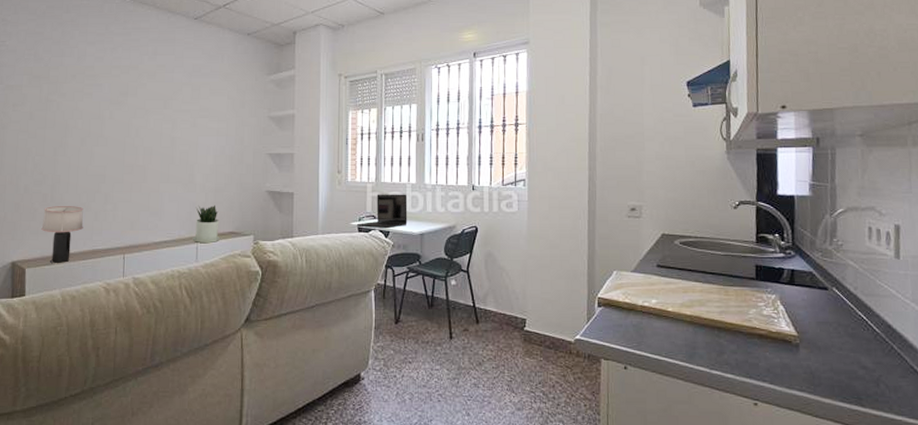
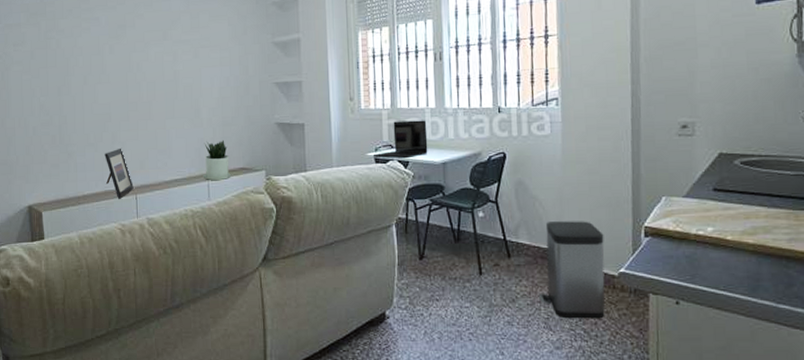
table lamp: present [41,205,84,263] -> none [53,146,94,205]
picture frame: none [95,208,122,259] -> present [104,147,134,200]
pedal bin: none [503,291,563,382] -> present [539,221,605,319]

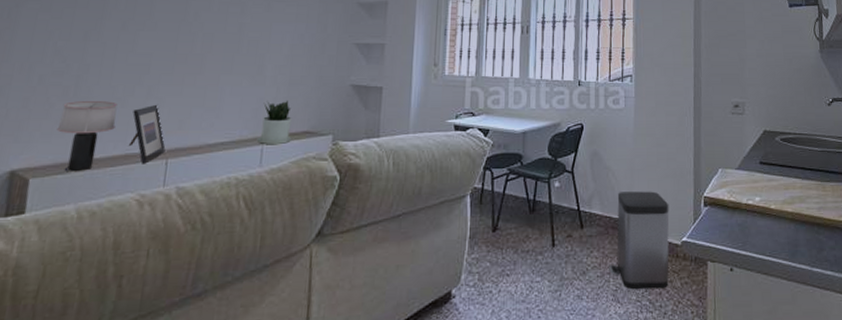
table lamp: none [53,146,94,205] -> present [56,100,118,171]
laptop: present [372,120,428,159] -> none [452,89,510,127]

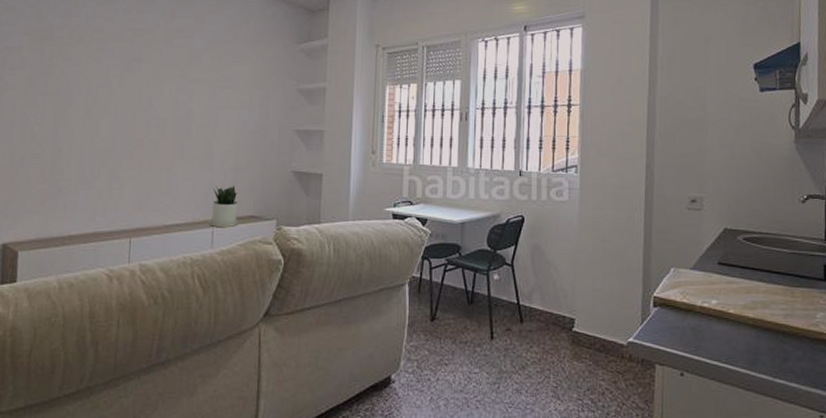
table lamp: present [56,100,118,171] -> none [37,181,86,246]
picture frame: present [129,104,166,166] -> none [98,186,129,243]
pedal bin: present [609,191,670,289] -> none [549,287,615,389]

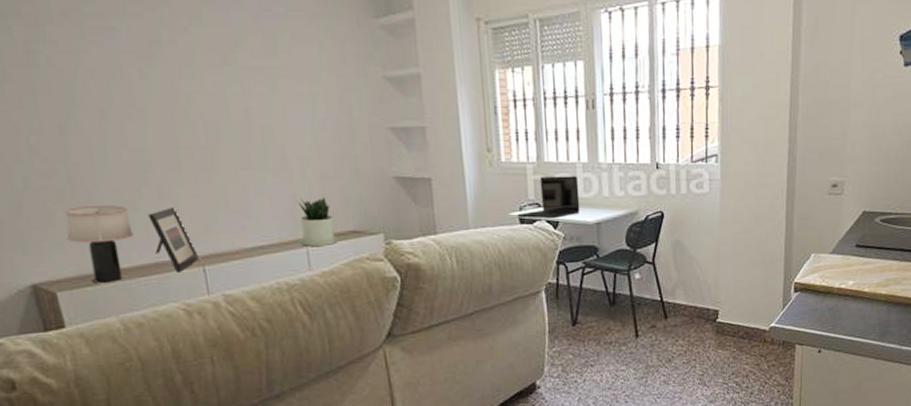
table lamp: none [37,181,86,246] -> present [64,204,134,283]
picture frame: none [98,186,129,243] -> present [148,206,199,274]
laptop: none [391,178,448,216] -> present [516,175,580,219]

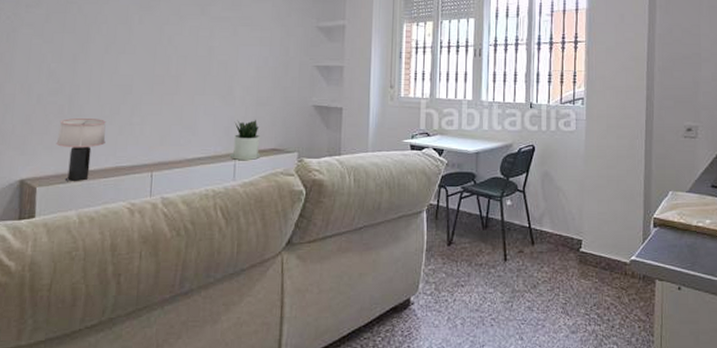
picture frame: present [148,206,199,274] -> none [118,122,150,177]
laptop: present [516,175,580,219] -> none [409,110,463,147]

